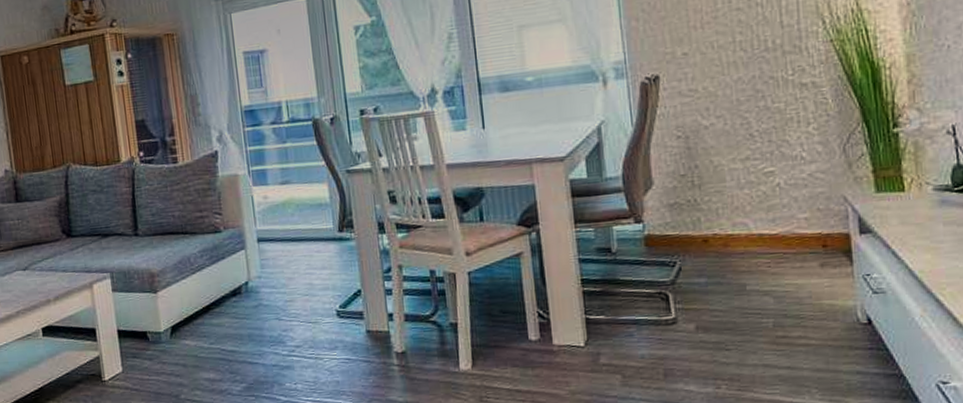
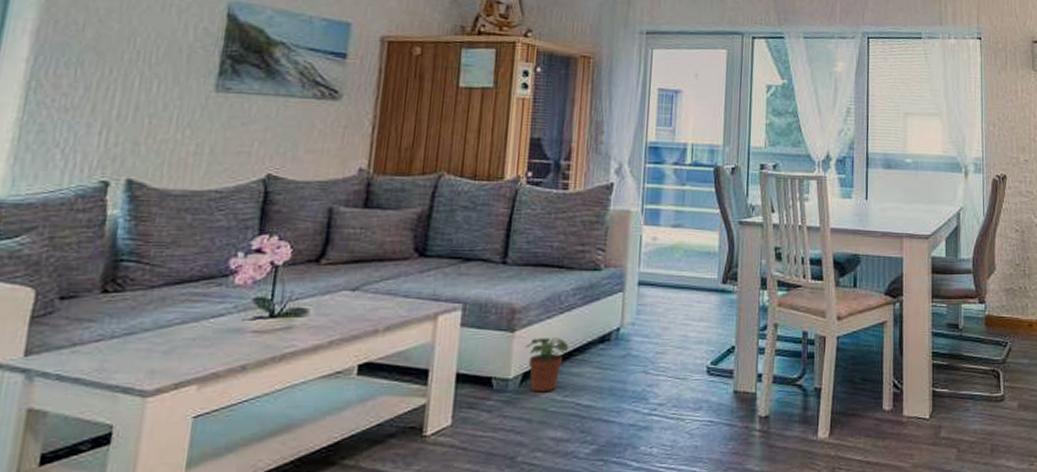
potted plant: none [168,295,206,342] -> present [525,338,569,393]

